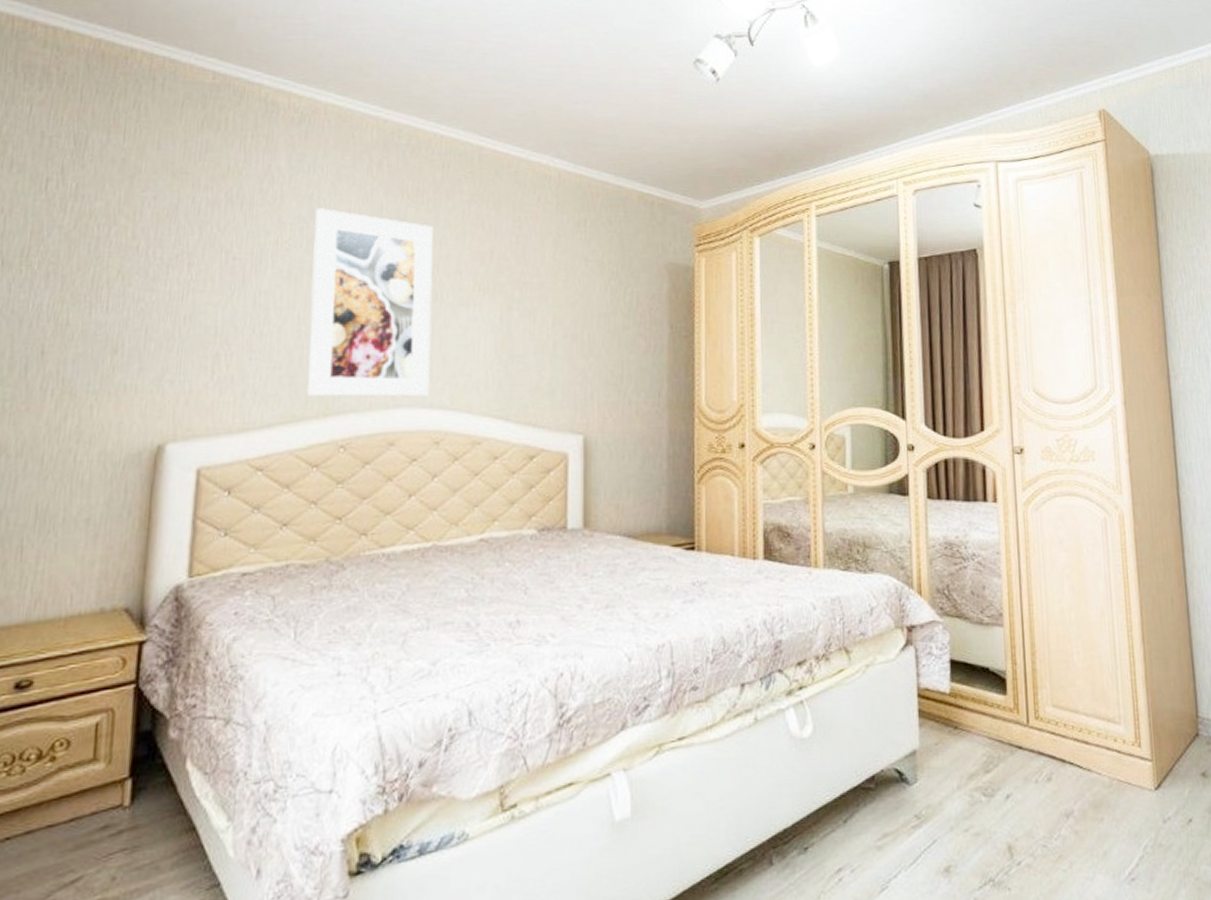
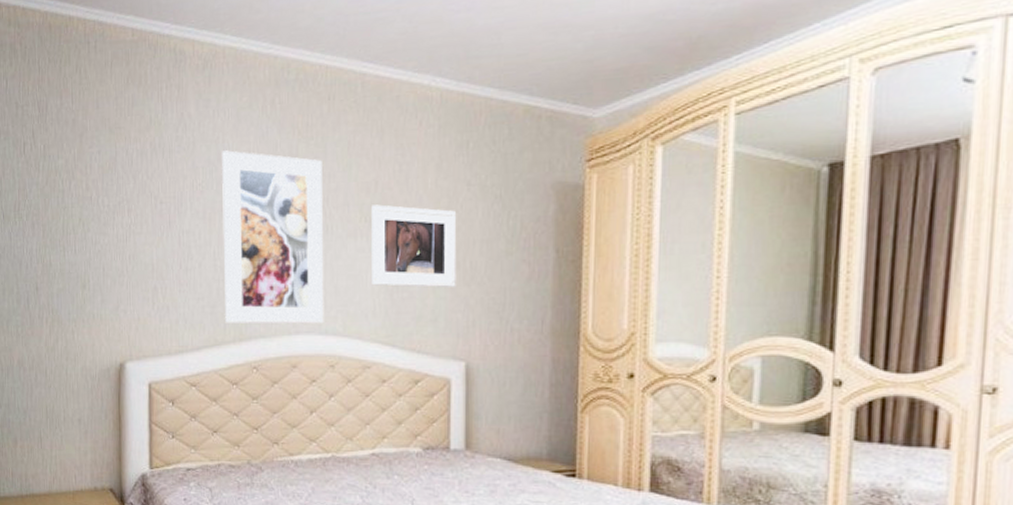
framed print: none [484,274,575,359] -> present [372,204,457,288]

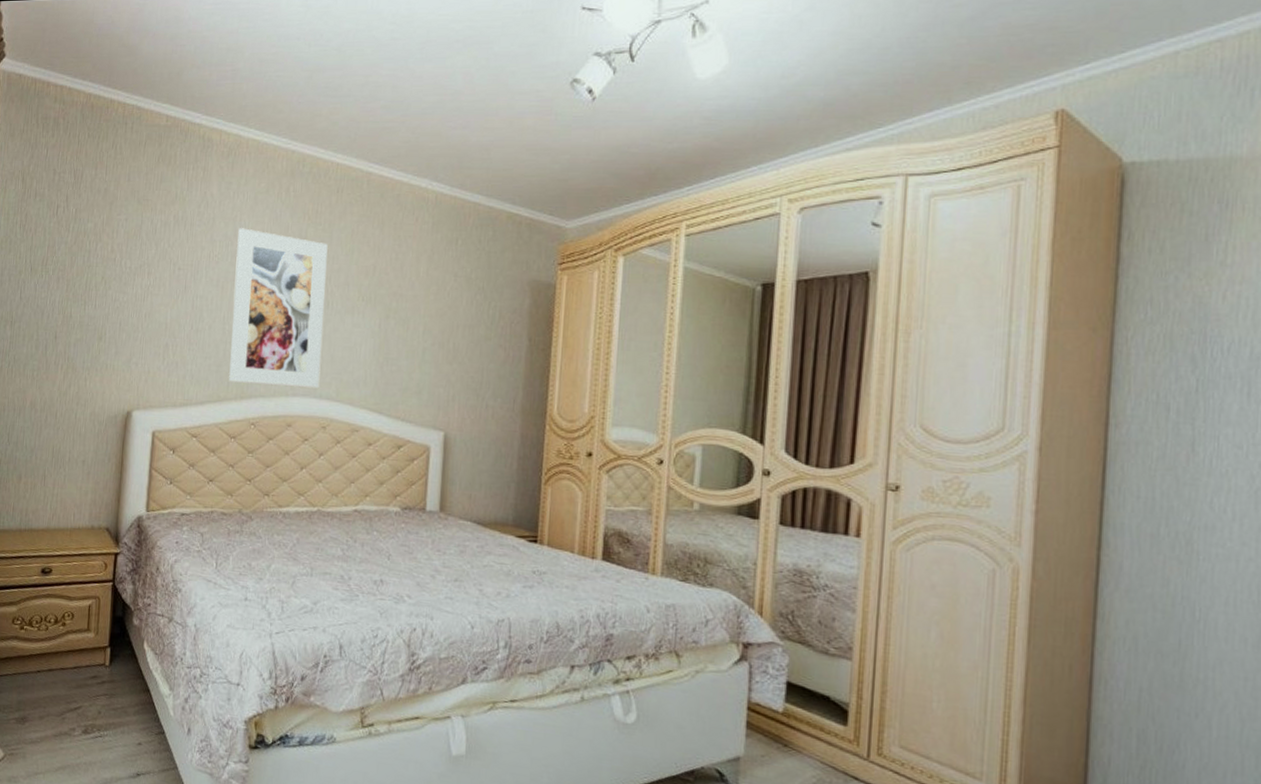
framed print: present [372,204,457,288] -> none [364,286,444,364]

